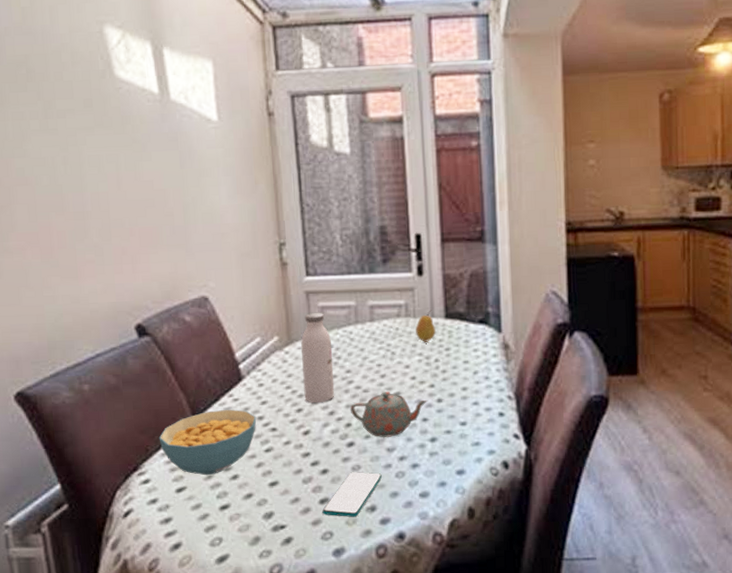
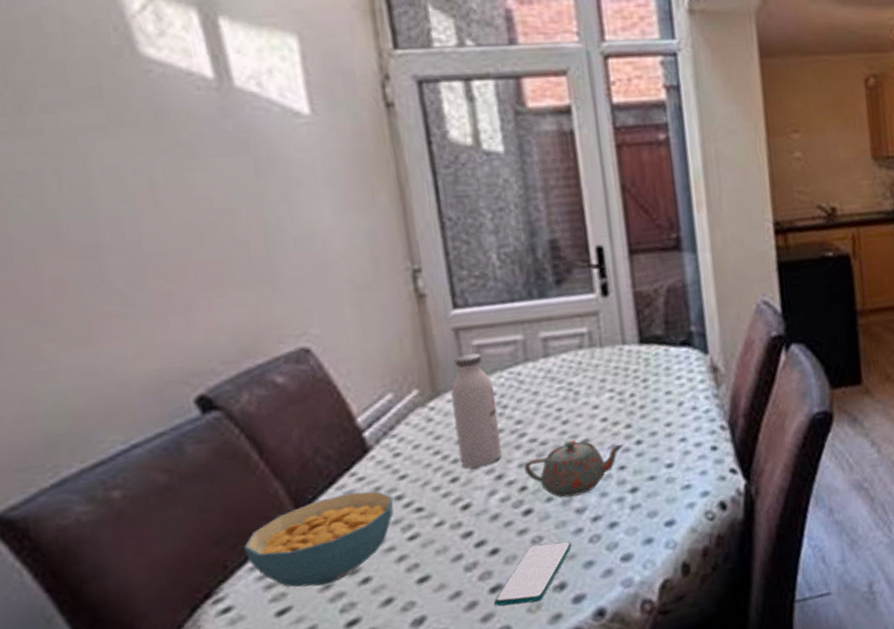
fruit: present [416,310,436,342] -> none [603,335,629,375]

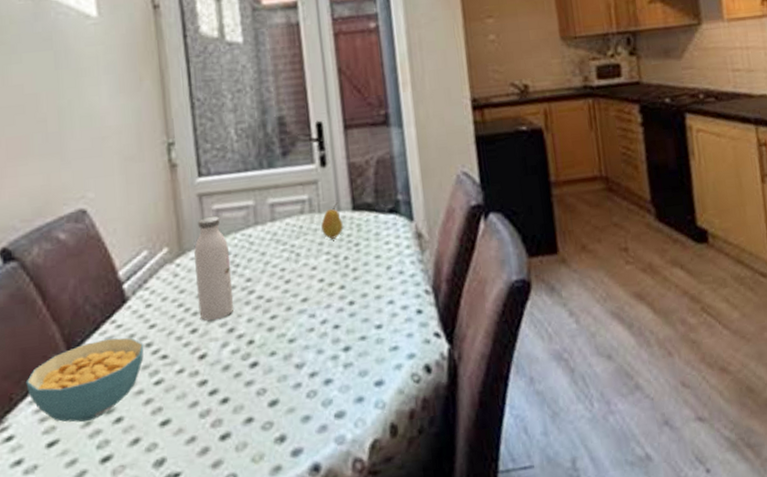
smartphone: present [494,541,572,607] -> none [223,395,291,454]
teapot: present [523,439,625,498] -> none [251,298,339,353]
fruit: none [603,335,629,375] -> present [321,202,343,239]

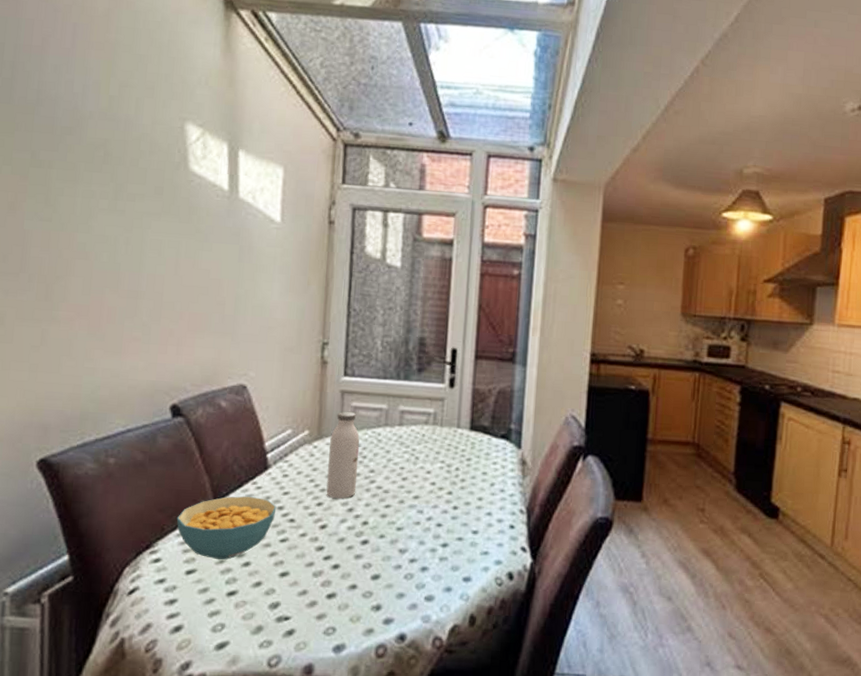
fruit: present [321,202,343,239] -> none [441,420,460,451]

